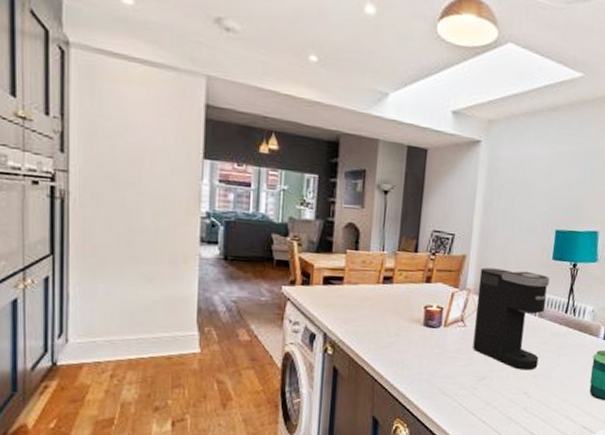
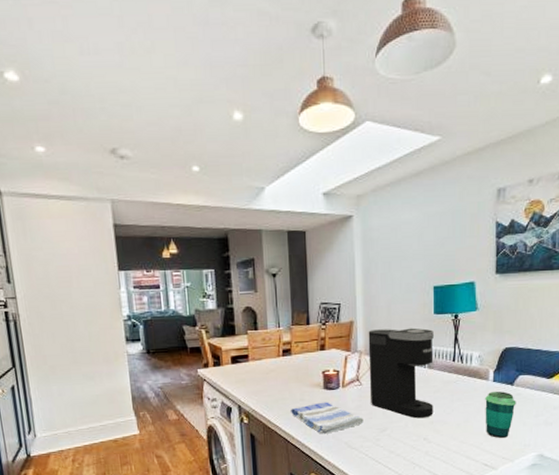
dish towel: none [383,340,463,376] -> present [291,402,364,434]

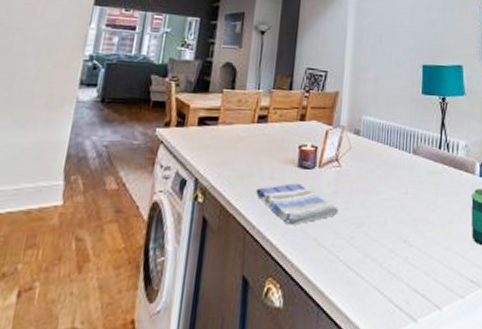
coffee maker: present [368,328,434,419] -> none [348,103,421,214]

